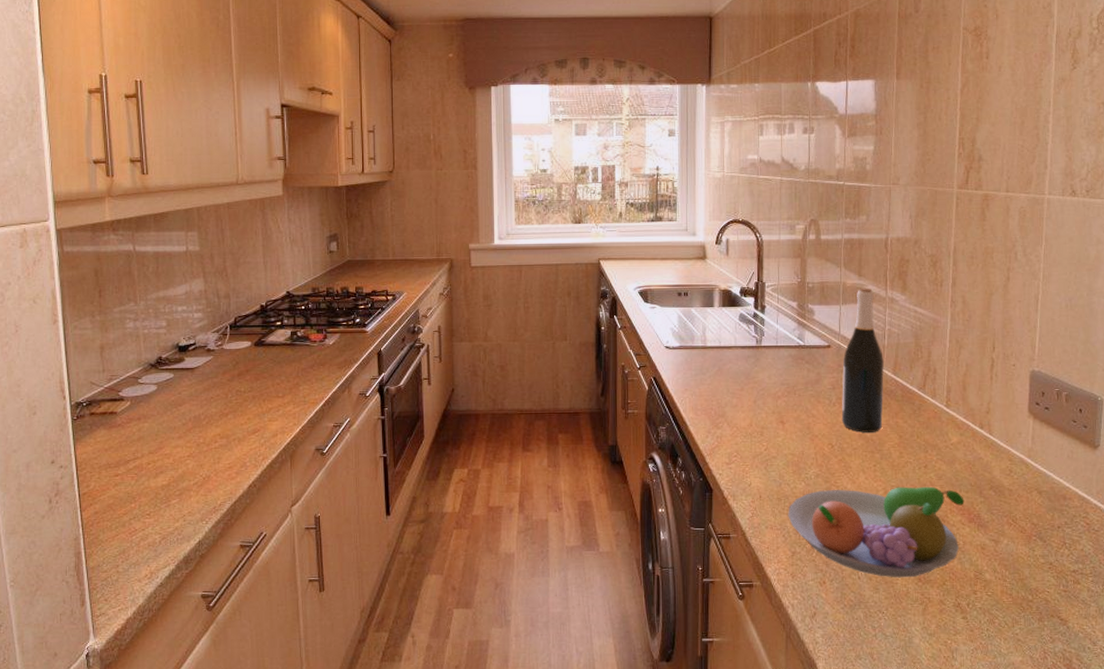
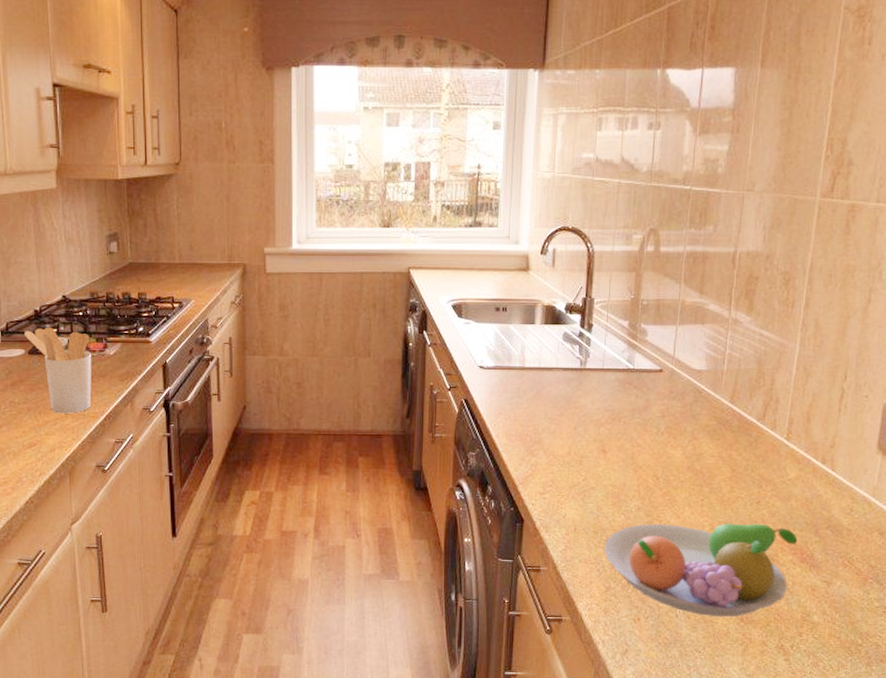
utensil holder: none [250,320,313,400] -> present [23,327,92,414]
wine bottle: present [841,288,884,432] -> none [669,307,721,465]

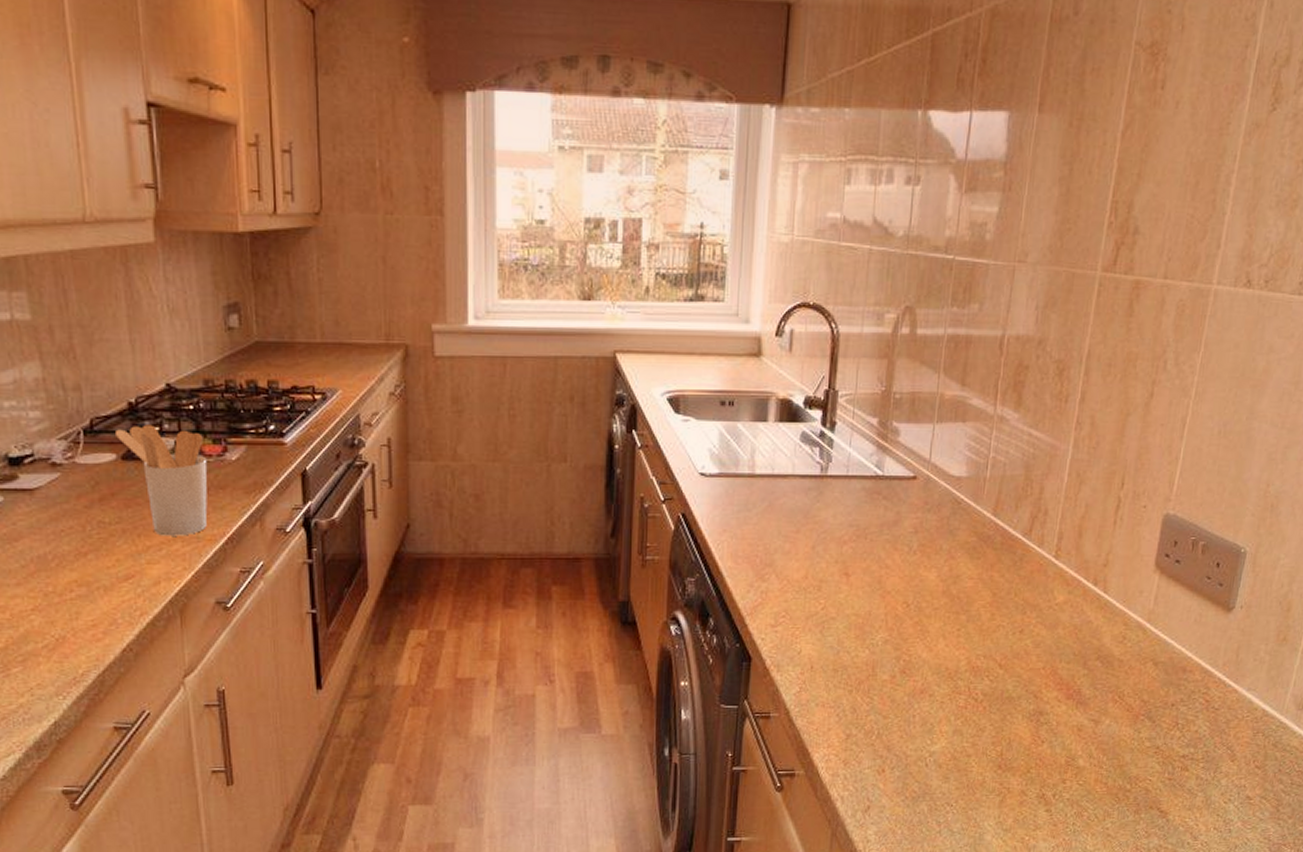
fruit bowl: present [604,523,798,617] -> none [845,655,1064,765]

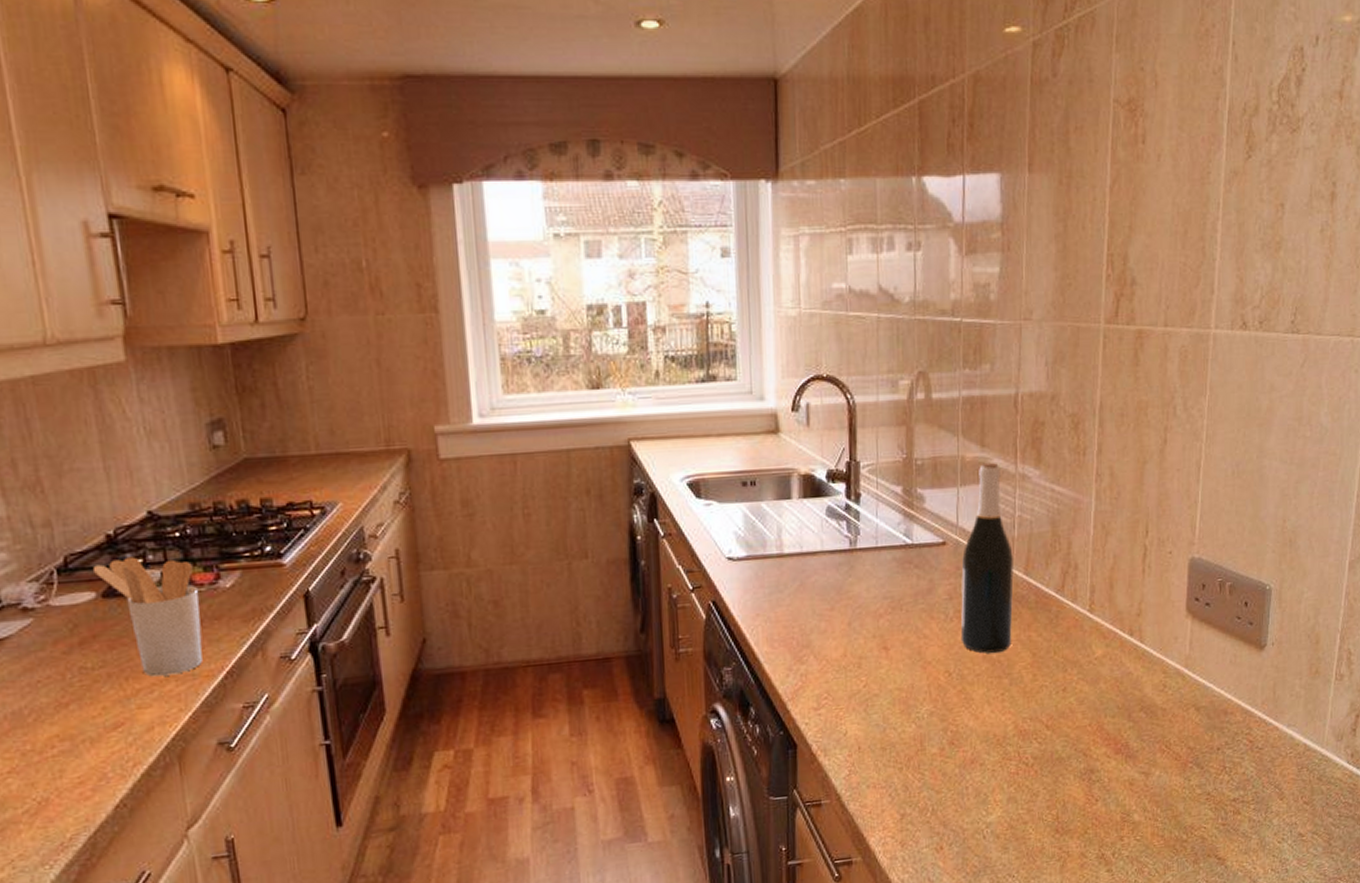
wine bottle: none [922,401,983,588] -> present [960,462,1014,653]

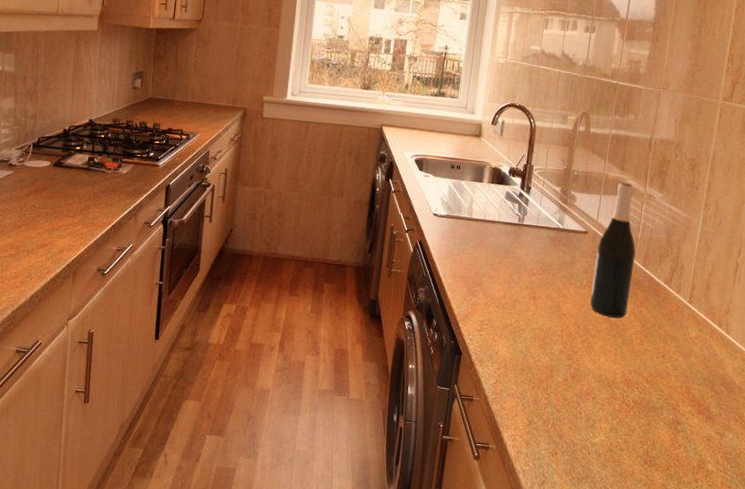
utensil holder: present [92,557,203,677] -> none [52,144,107,221]

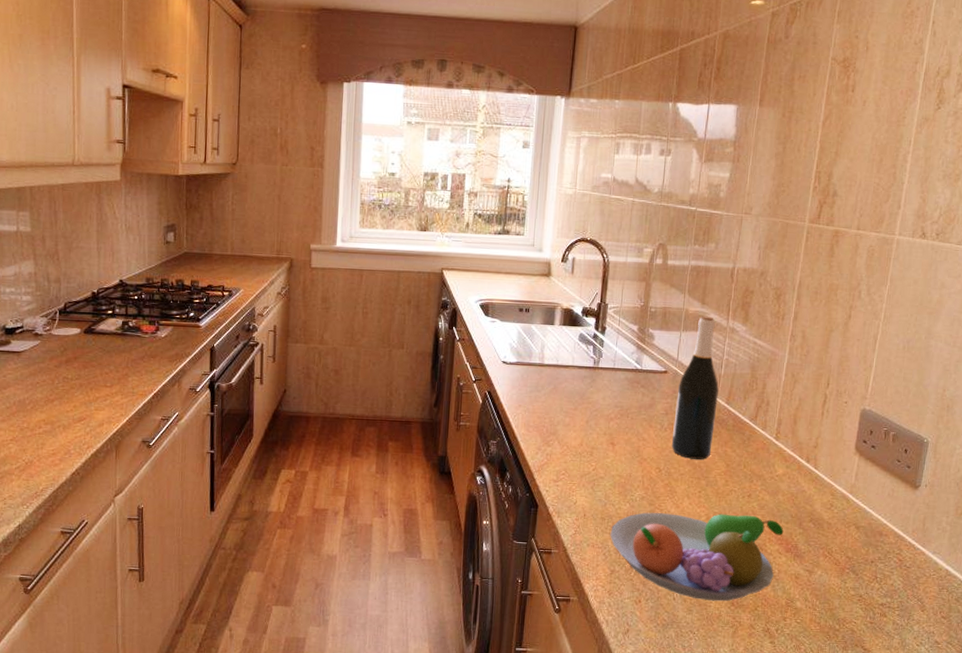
fruit bowl: none [529,366,696,459] -> present [610,512,784,601]

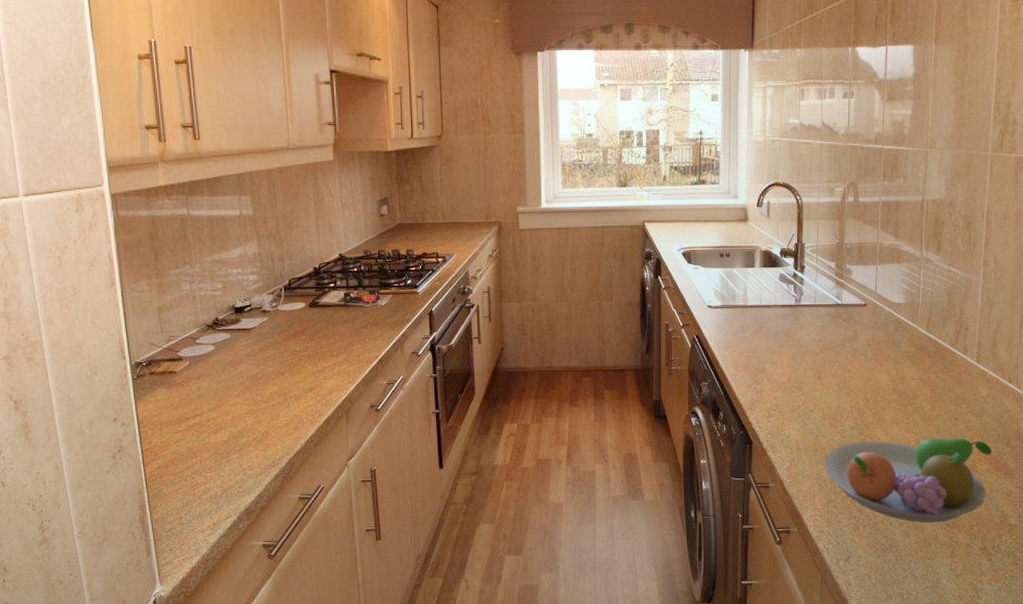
wine bottle: present [671,316,719,460] -> none [876,248,918,387]

